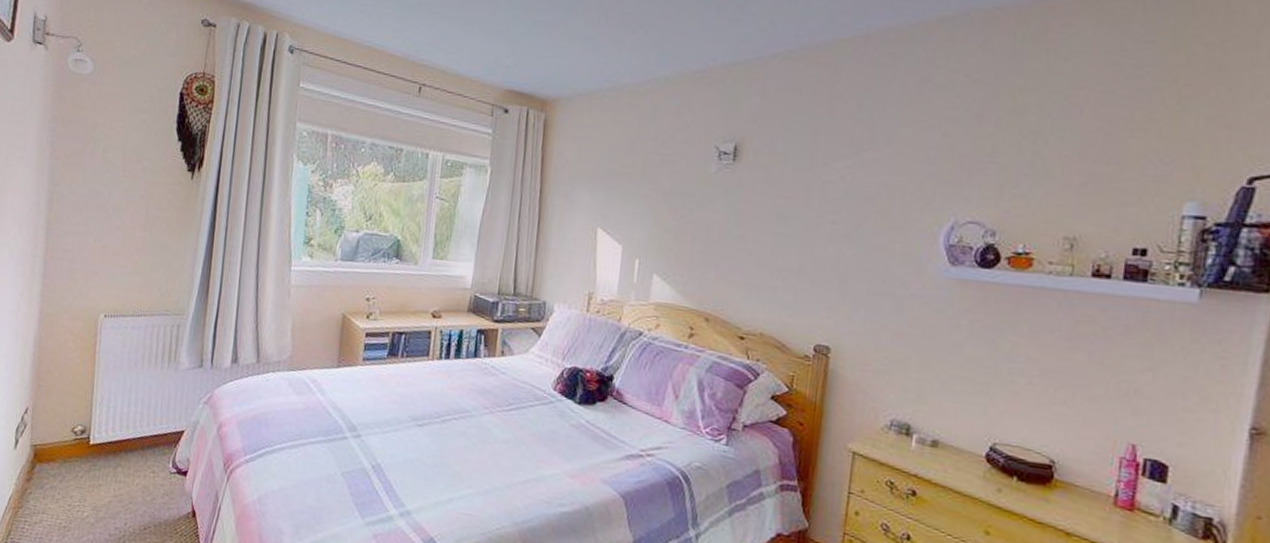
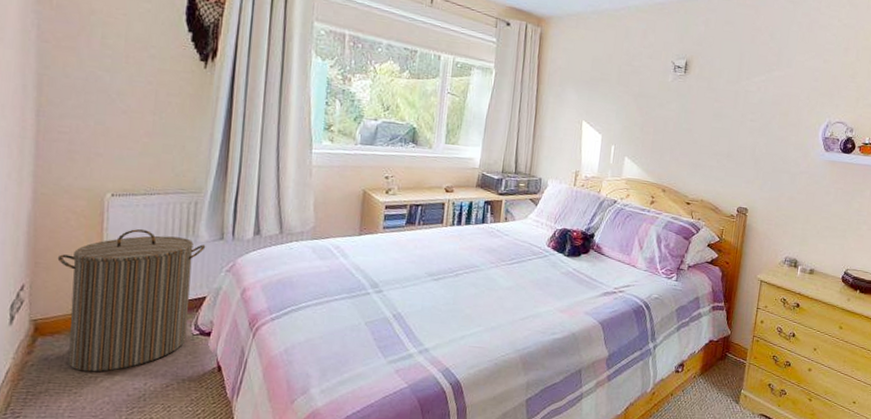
laundry hamper: none [56,353,186,507] -> present [57,229,206,372]

